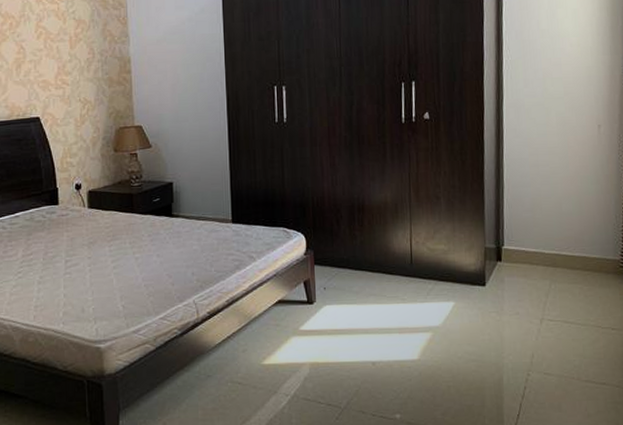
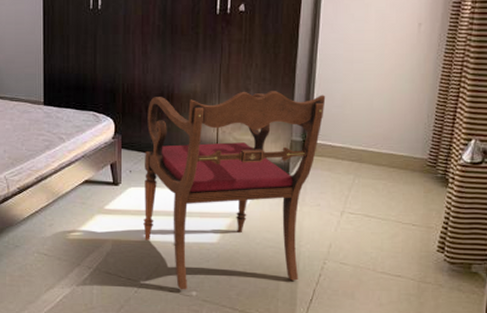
armchair: none [338,198,516,413] -> present [143,91,326,290]

